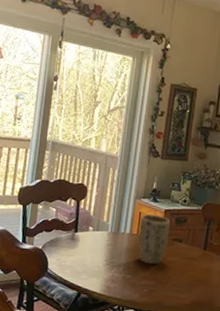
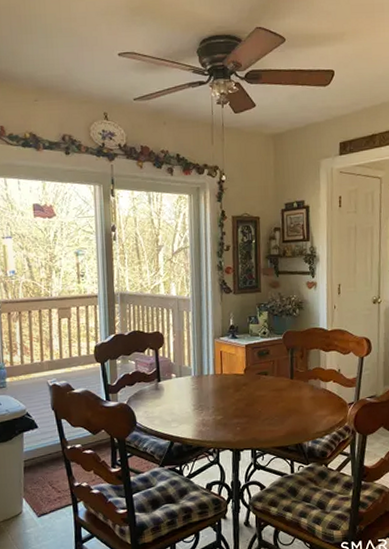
plant pot: present [137,214,170,265] -> none [222,352,254,402]

